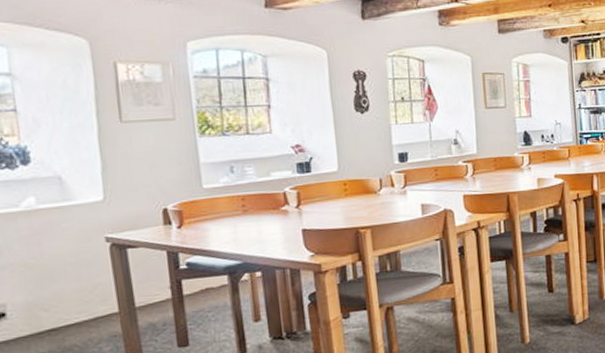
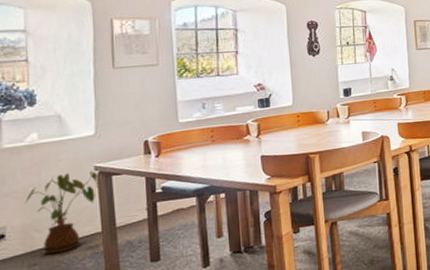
house plant: none [26,241,113,337] -> present [25,170,99,255]

